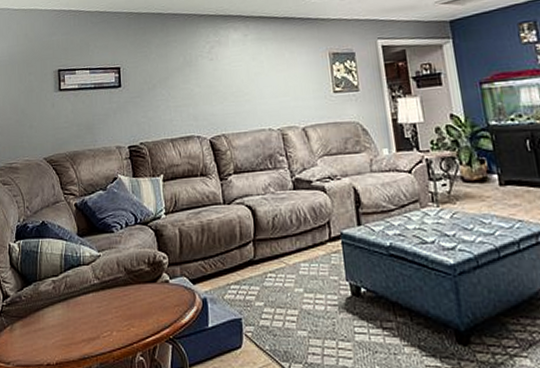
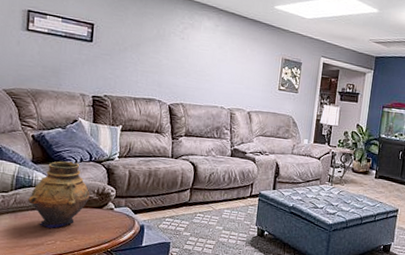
vase: none [78,228,141,315] -> present [28,161,90,228]

